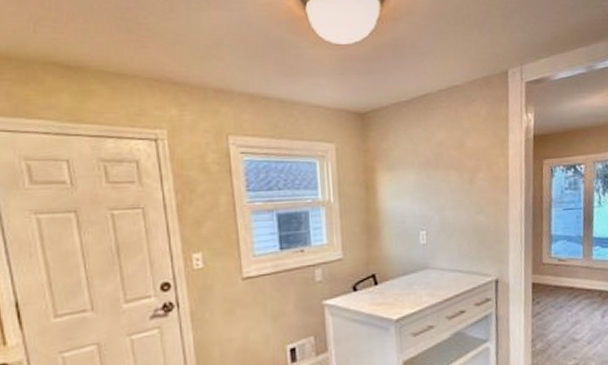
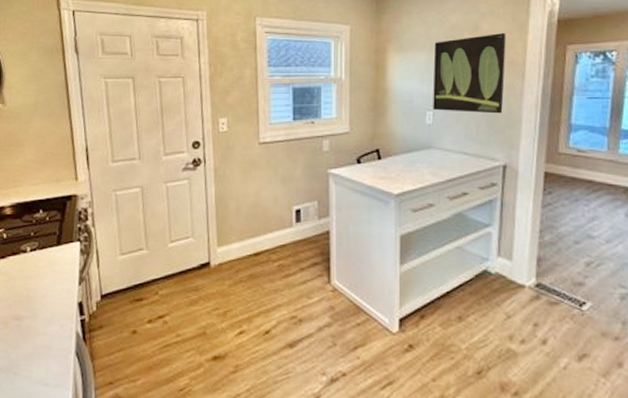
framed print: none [422,148,492,230] -> present [433,32,507,114]

